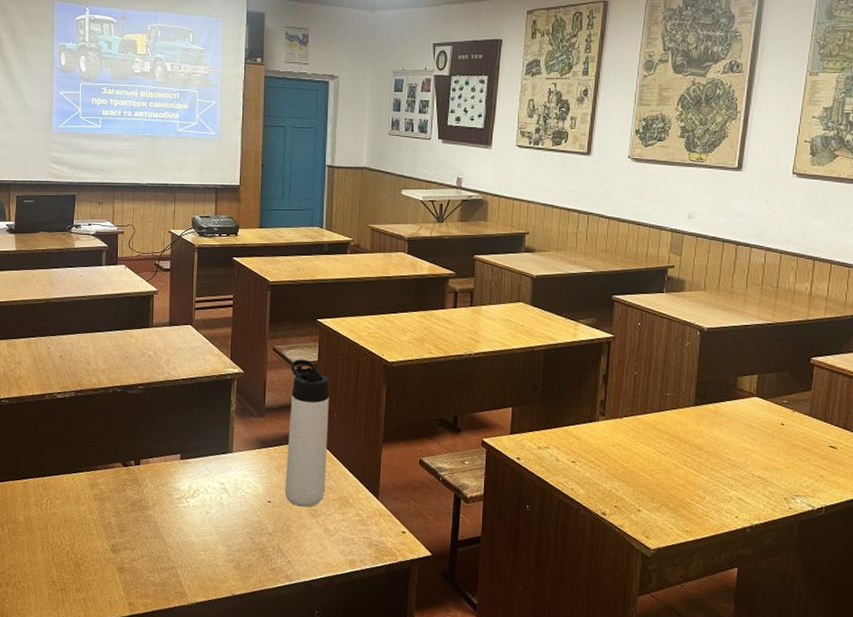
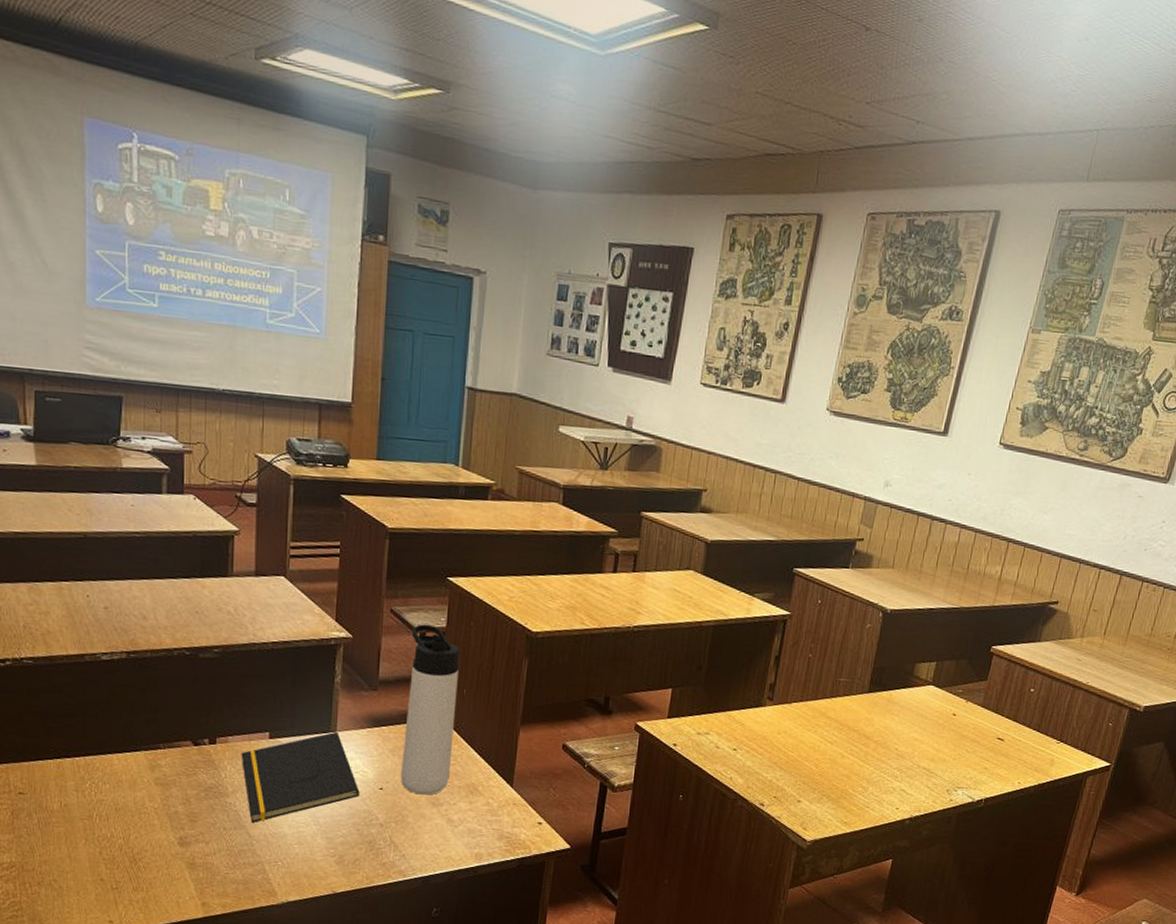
notepad: none [159,452,252,532] -> present [241,731,360,823]

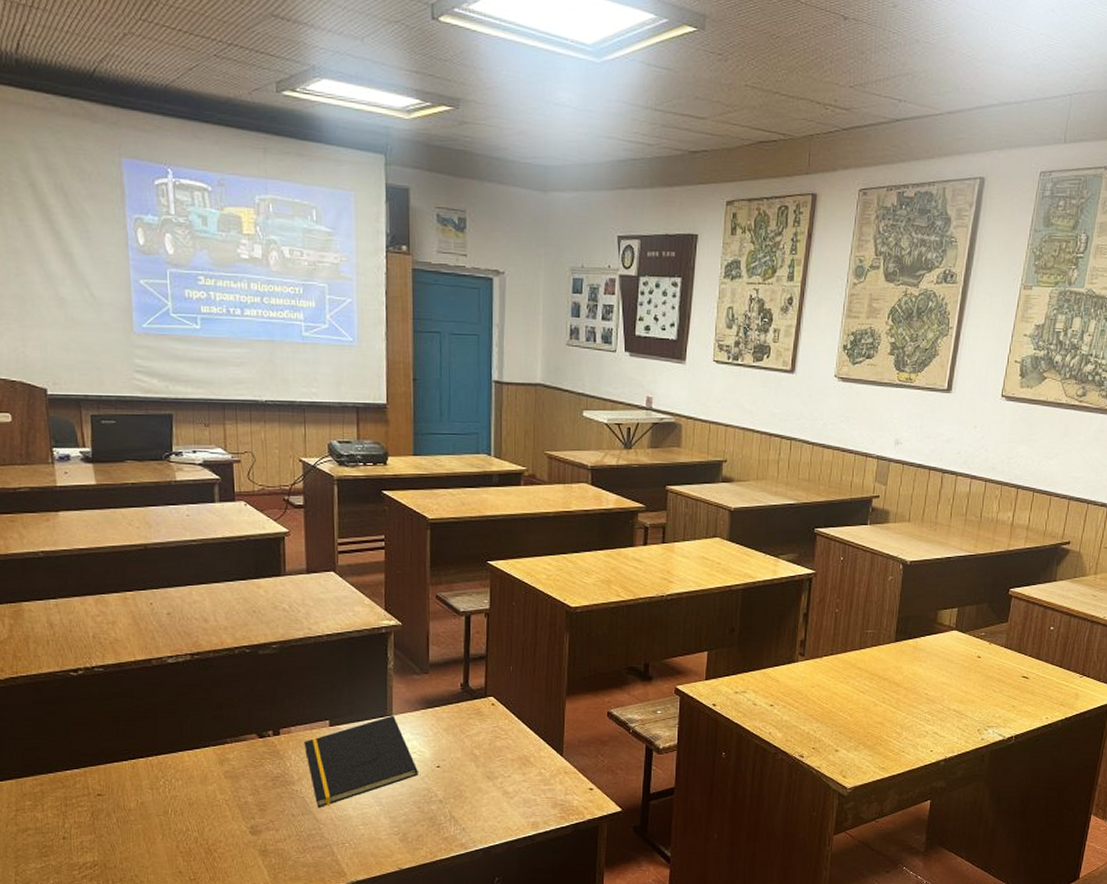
thermos bottle: present [401,624,460,795] -> none [456,607,504,770]

